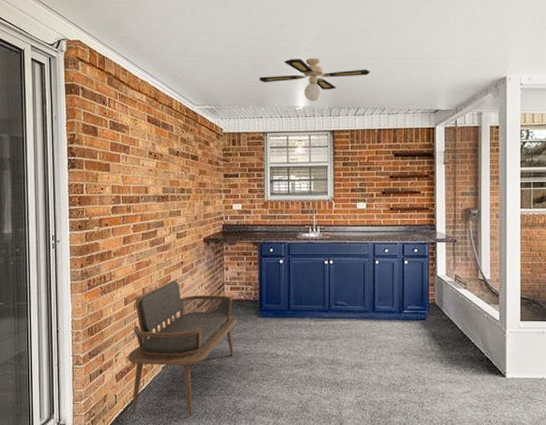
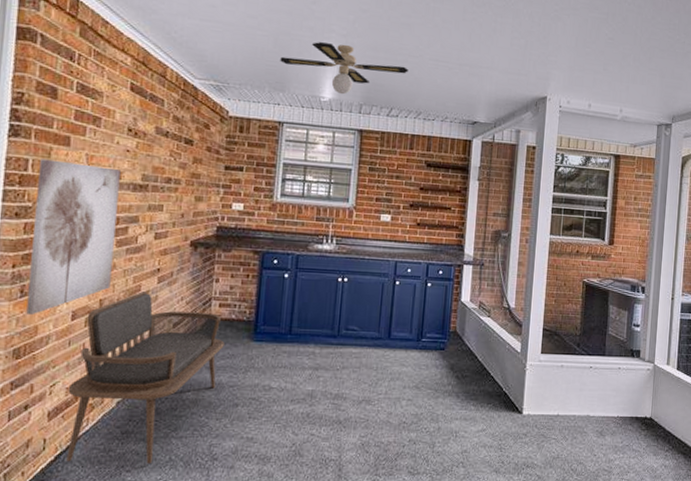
wall art: none [91,183,149,303] -> present [26,159,121,316]

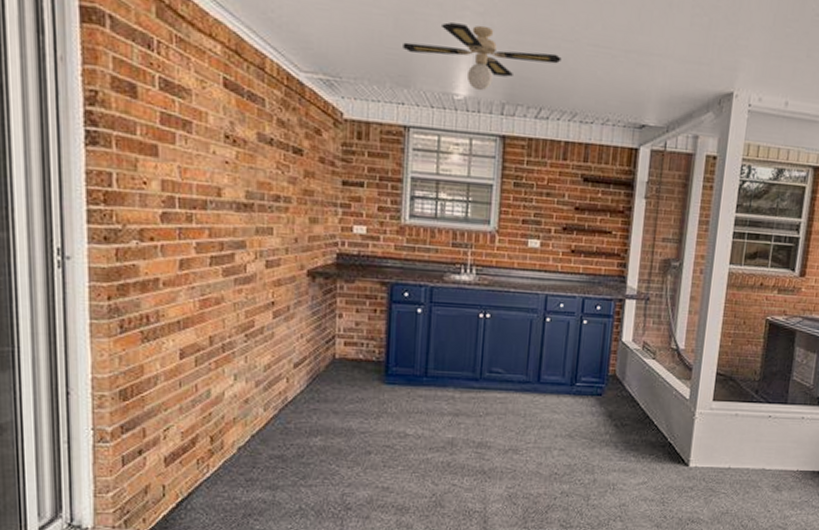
wall art: present [26,159,121,316] -> none [126,172,220,354]
bench: present [66,291,225,465] -> none [183,327,353,513]

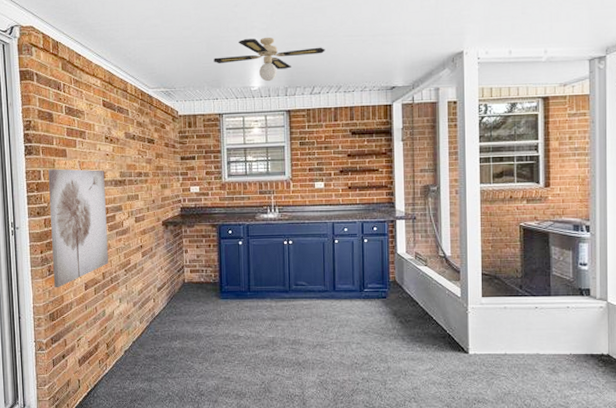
wall art: none [126,172,220,354] -> present [48,169,109,288]

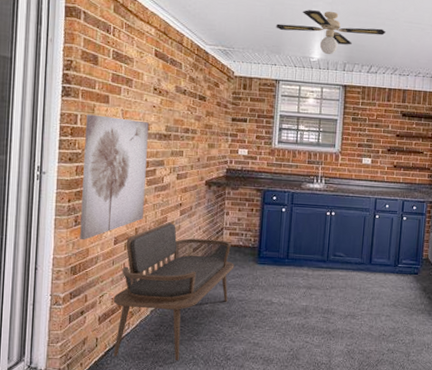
bench: none [89,264,198,399] -> present [113,222,234,361]

